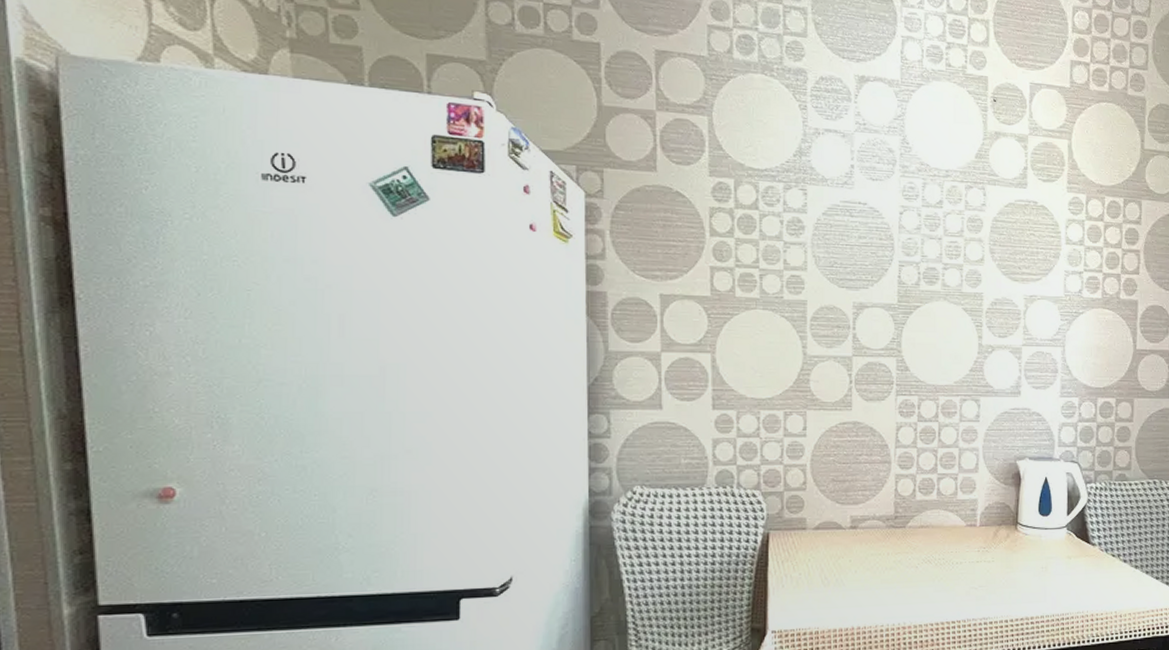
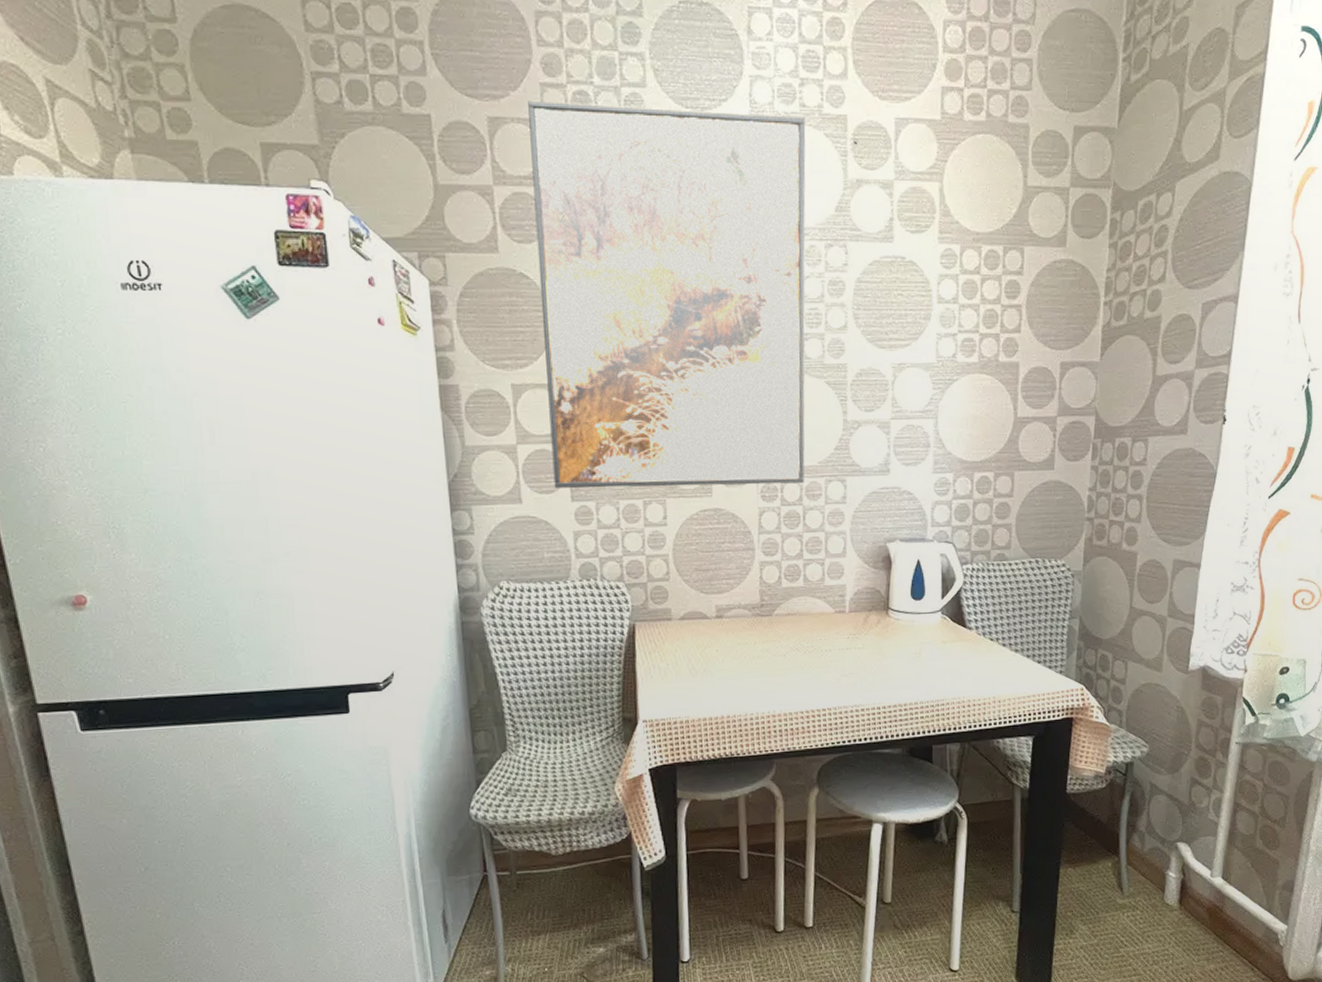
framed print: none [695,39,951,401] -> present [528,100,806,489]

